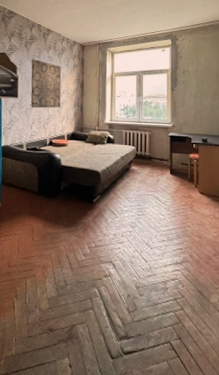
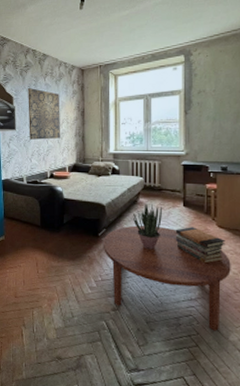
coffee table: none [97,192,211,294] -> present [103,225,231,331]
potted plant: none [126,171,151,216] -> present [133,204,162,250]
book stack: none [163,193,206,228] -> present [175,227,225,264]

